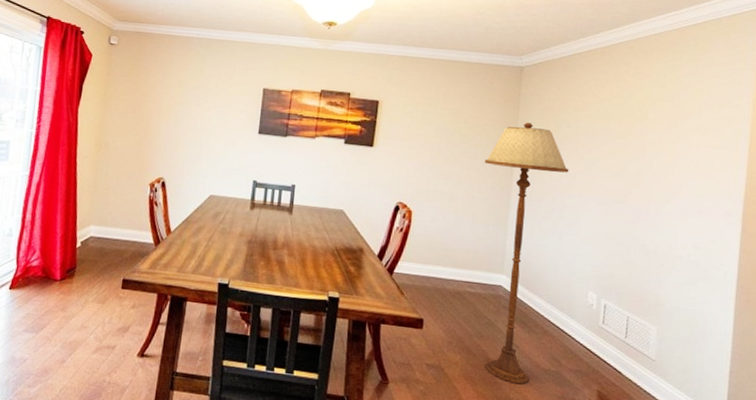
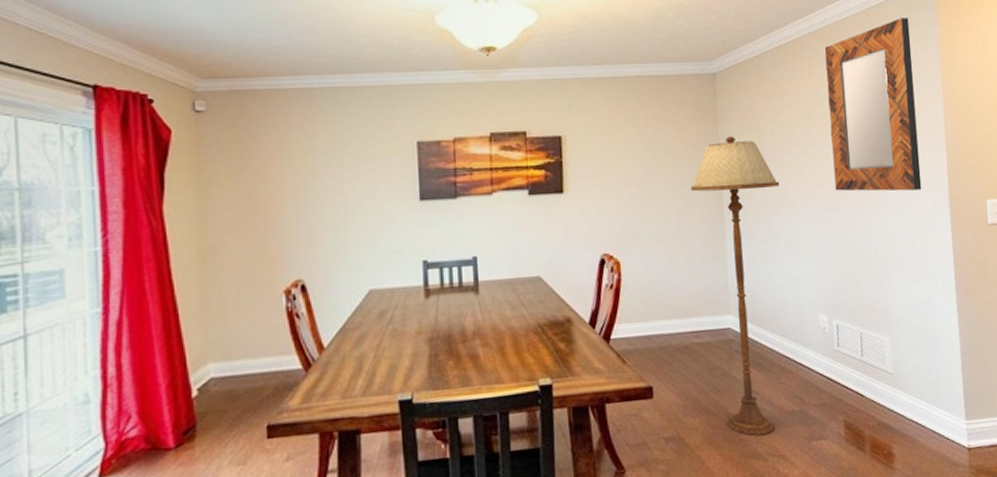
home mirror: none [624,39,727,200] -> present [824,18,922,191]

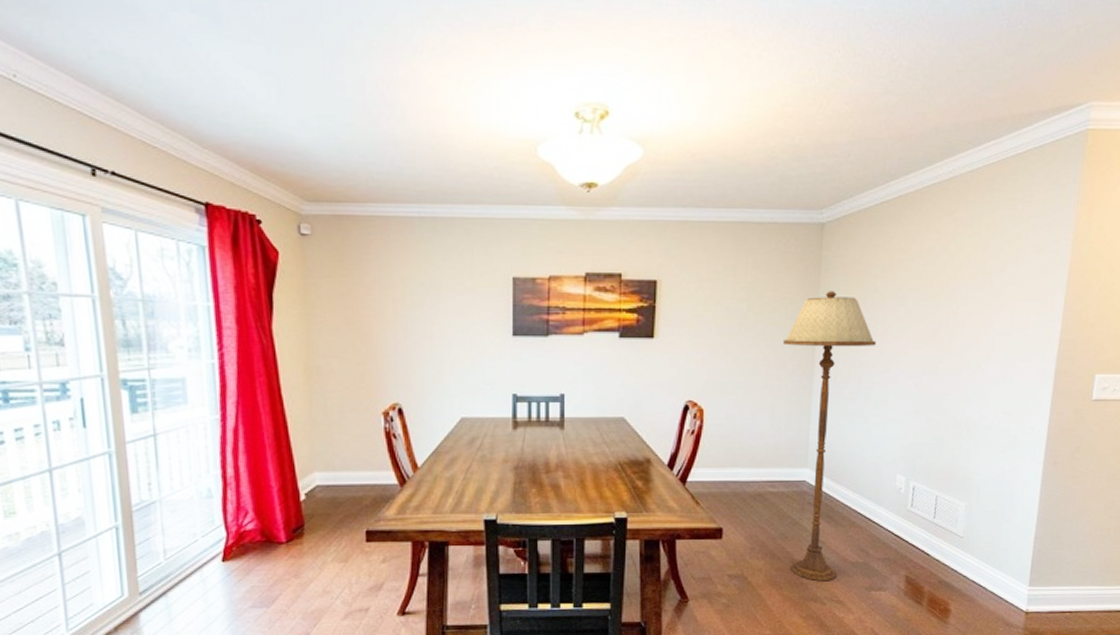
home mirror: present [824,18,922,191] -> none [934,172,1048,359]

